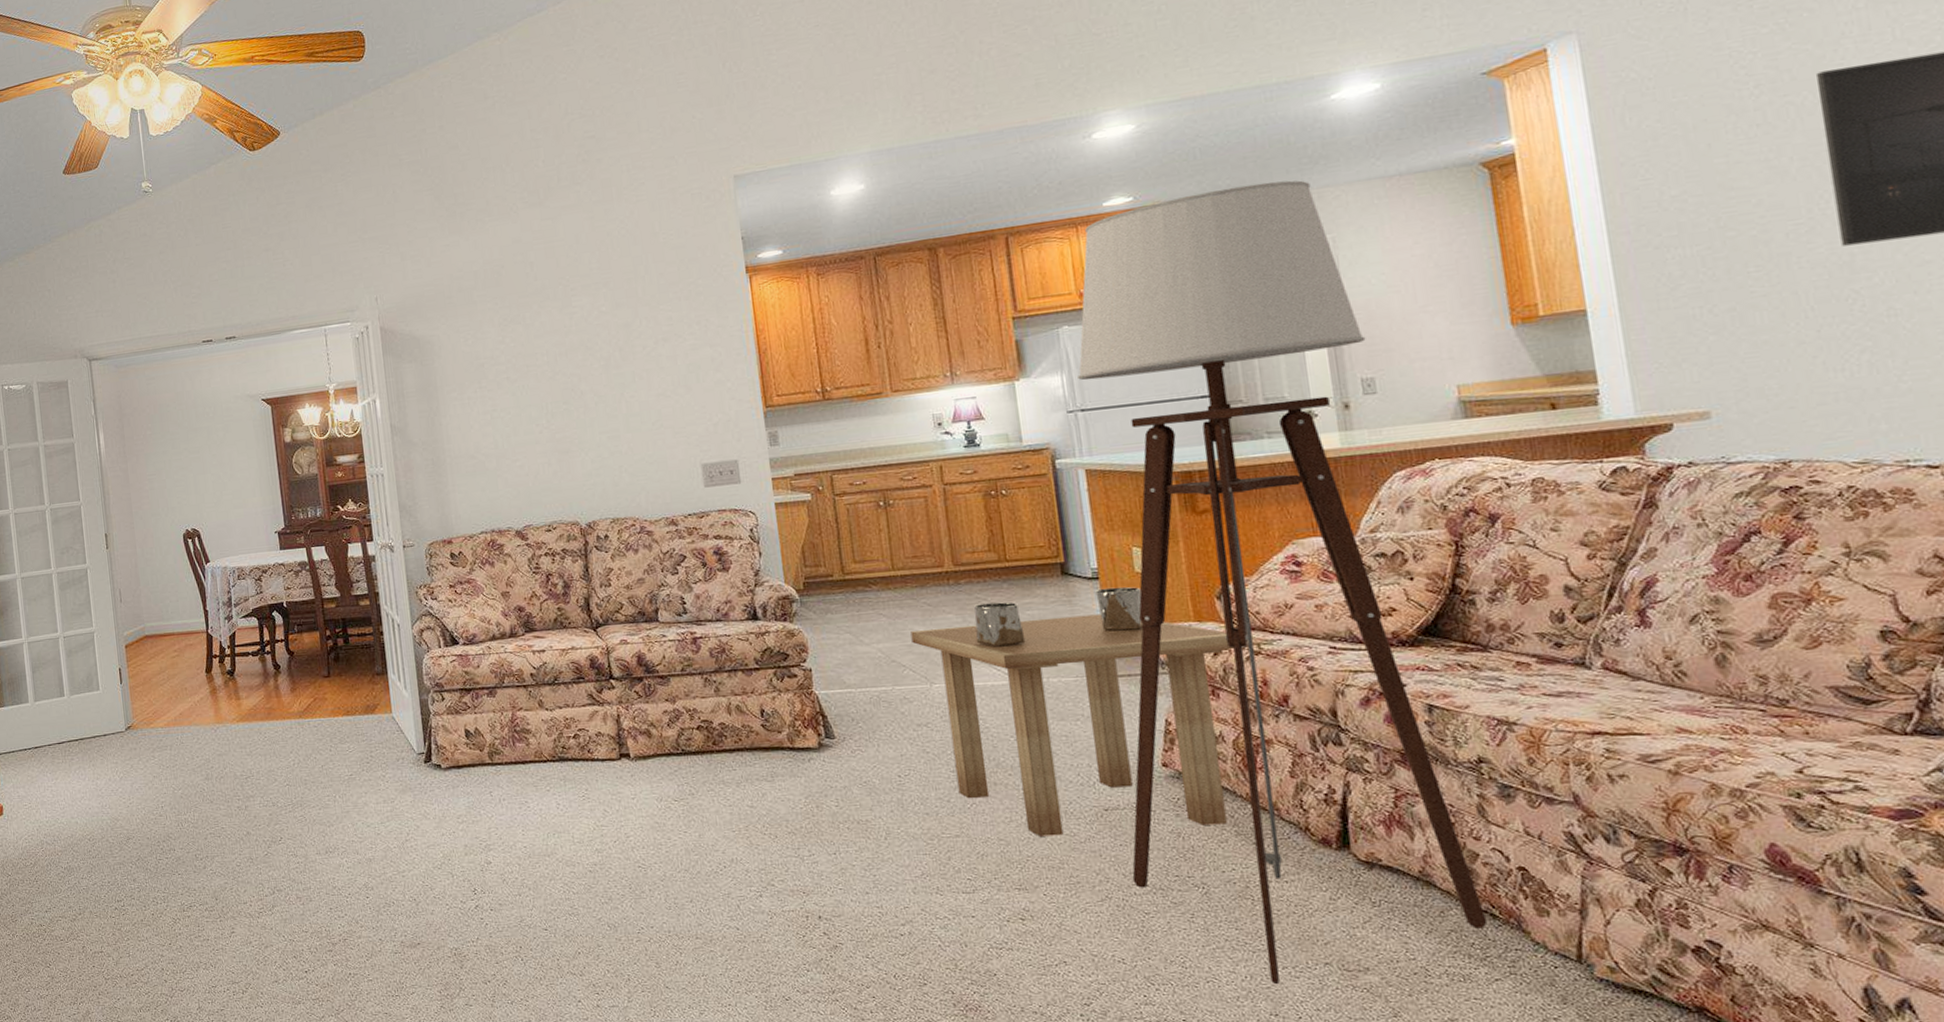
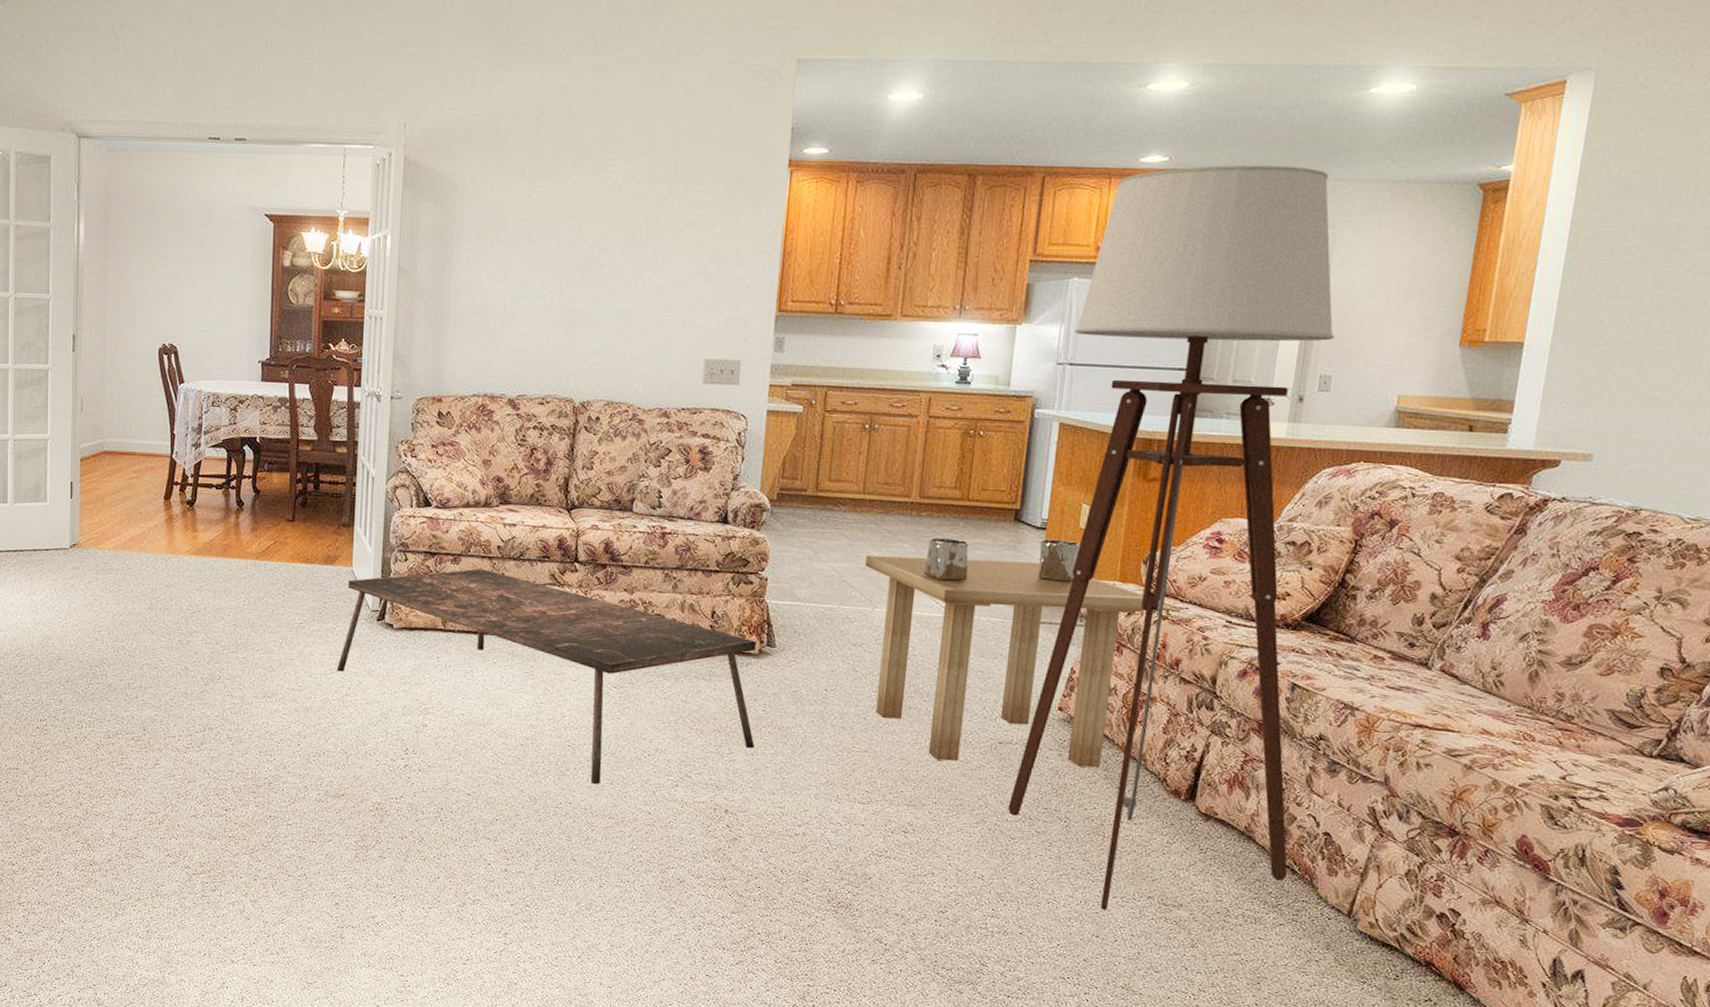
coffee table: none [390,698,835,905] -> present [336,568,757,785]

